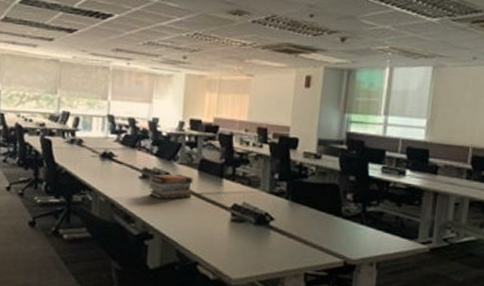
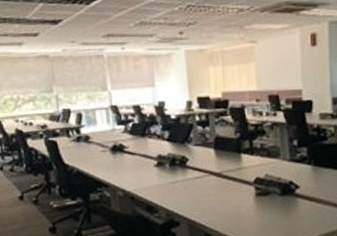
book stack: present [148,173,193,200] -> none [163,155,212,185]

